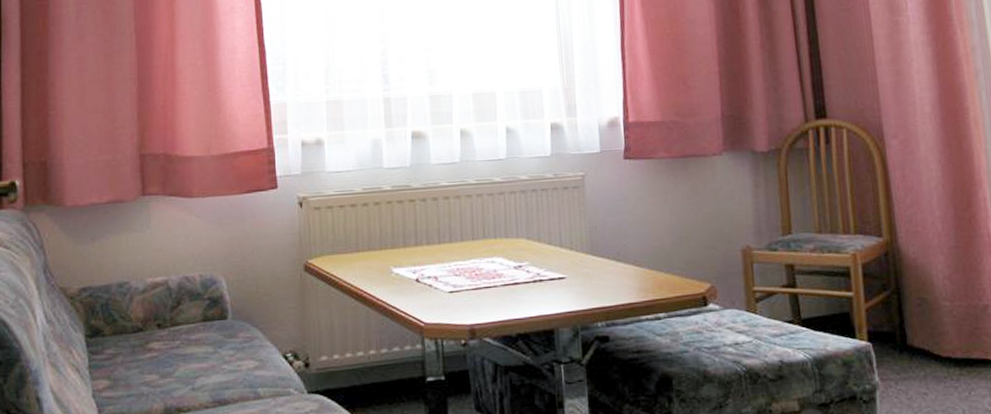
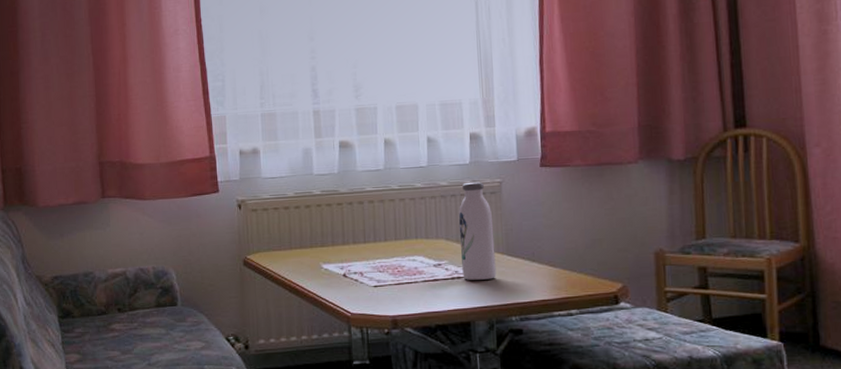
water bottle: none [539,175,581,283] -> present [458,181,497,280]

